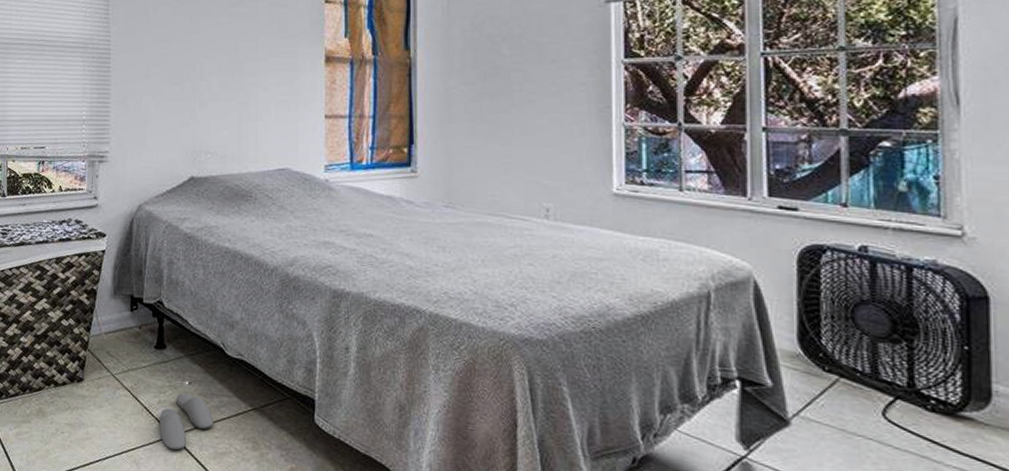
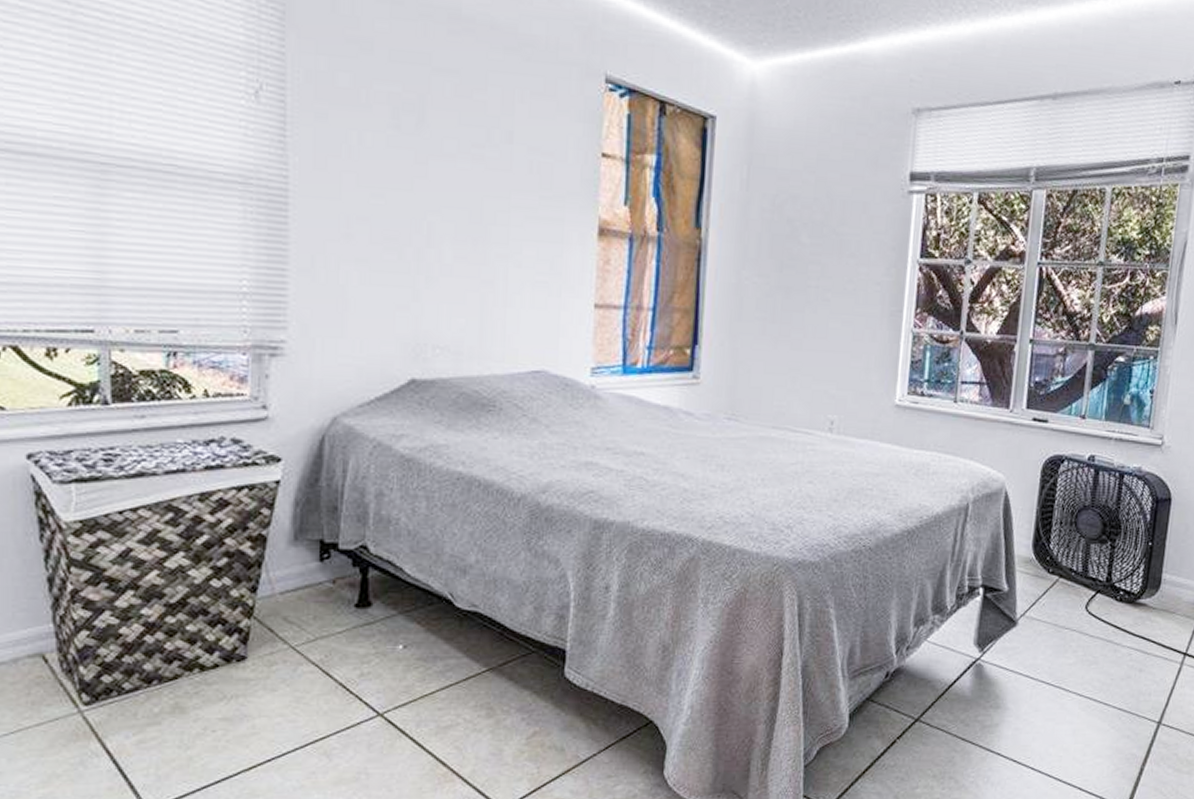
slippers: present [159,393,214,450] -> none [361,660,437,732]

